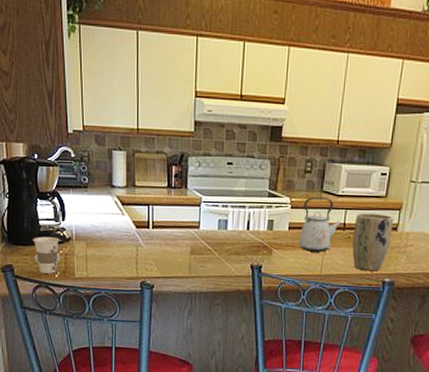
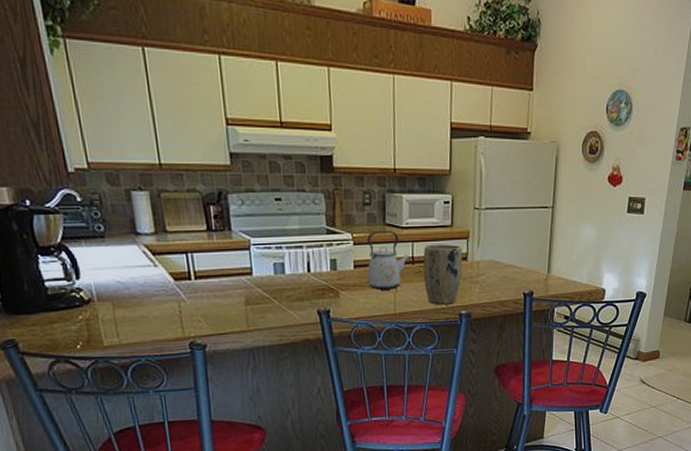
cup: present [33,237,61,274] -> none [39,300,81,346]

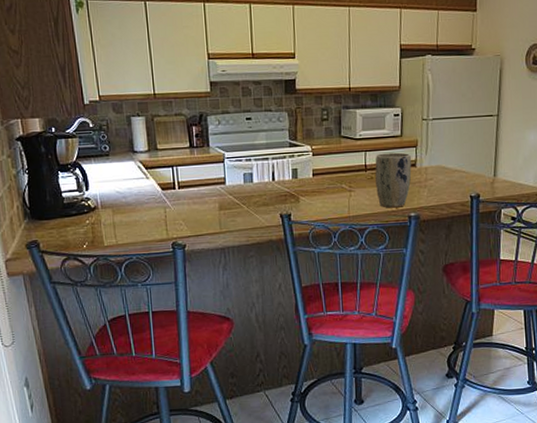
kettle: present [366,230,409,290] -> none [324,142,362,195]

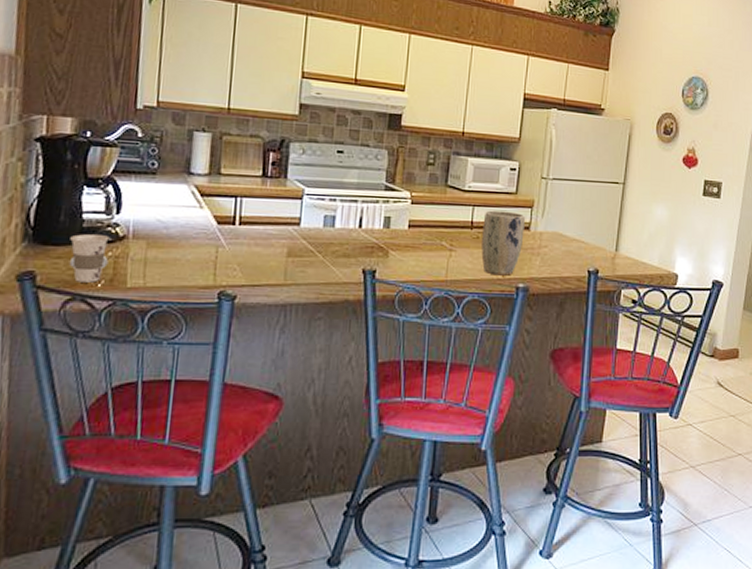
cup: none [57,208,88,246] -> present [69,234,110,283]

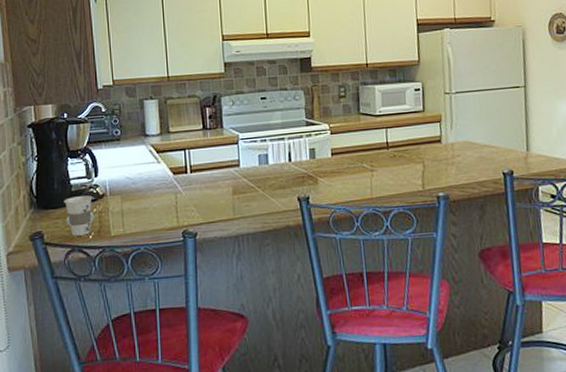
plant pot: present [481,210,525,276] -> none [397,128,437,188]

